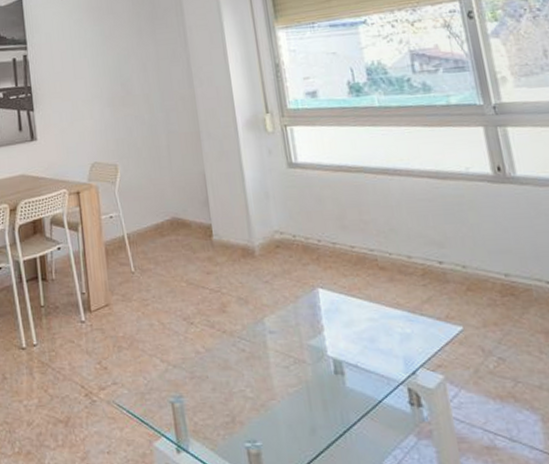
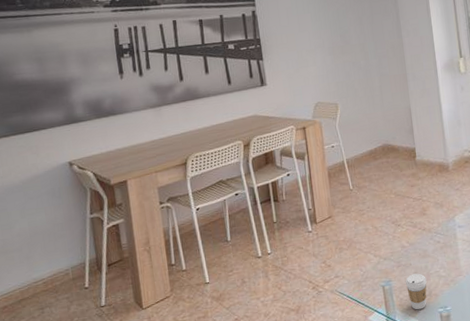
coffee cup: none [201,390,230,441] -> present [406,273,427,310]

